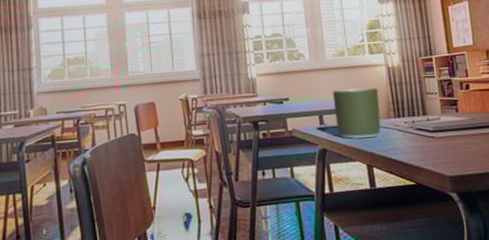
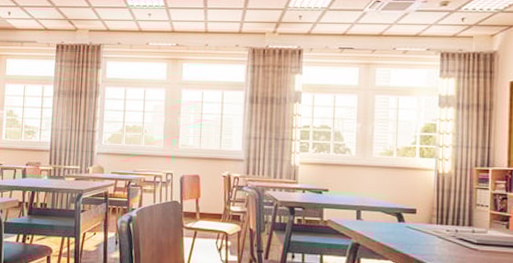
mug: present [332,87,381,139] -> none [373,188,424,240]

